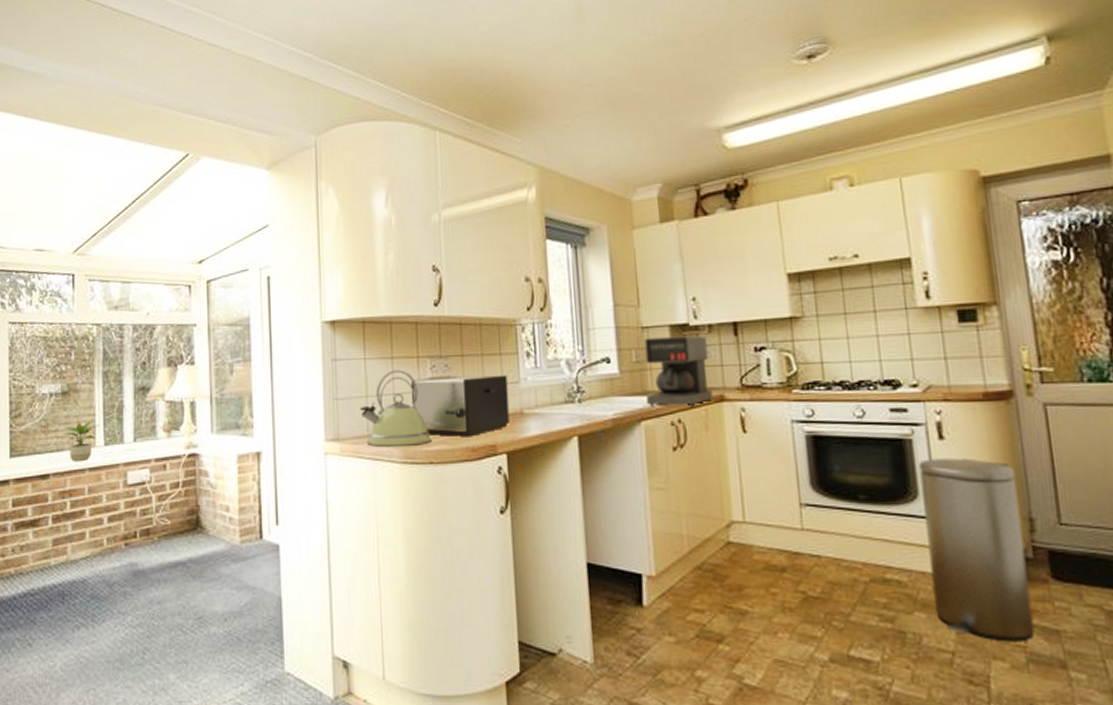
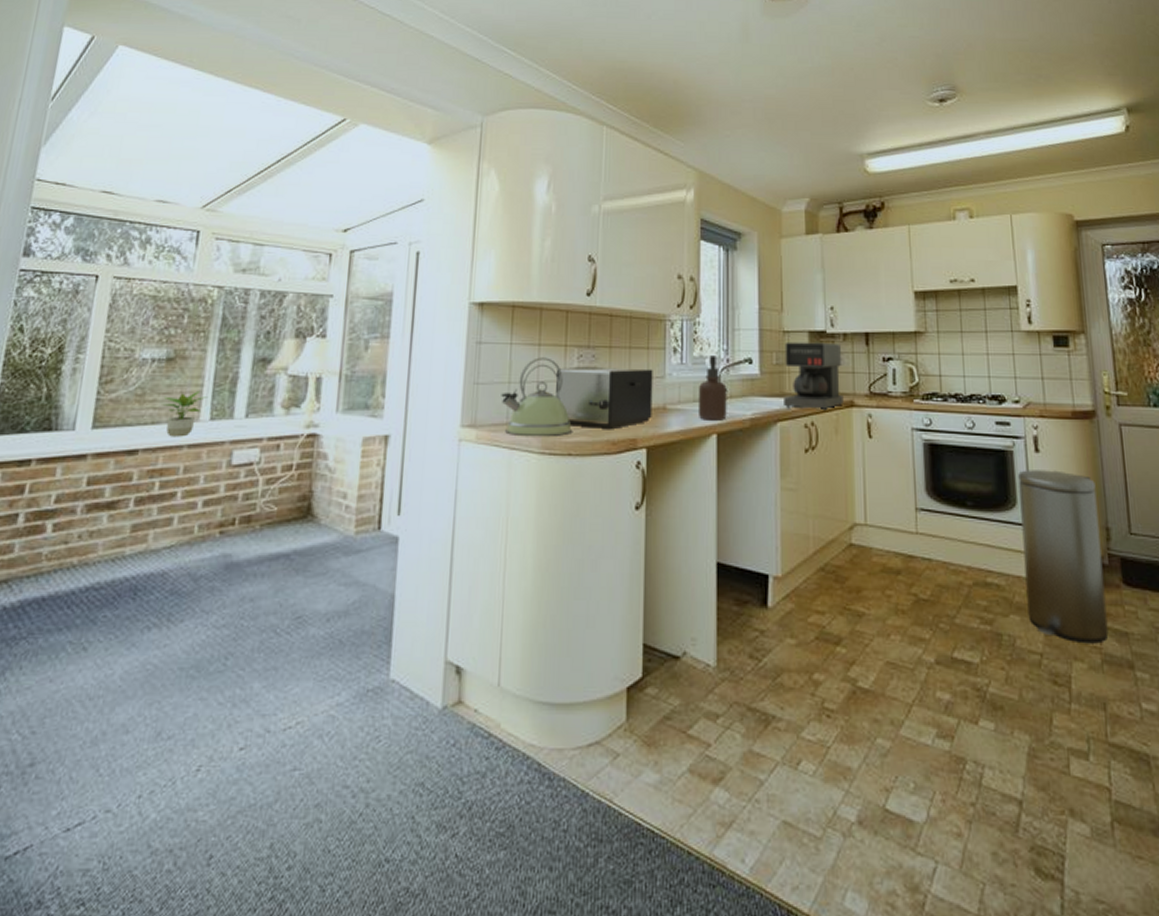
soap dispenser: none [554,357,587,425] -> present [697,356,727,422]

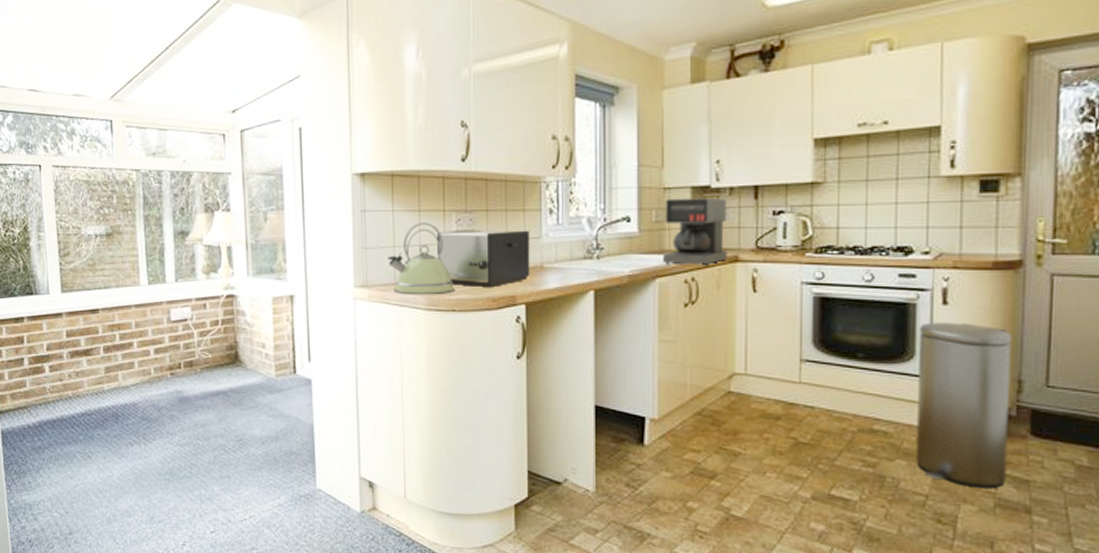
potted plant: present [164,392,209,437] -> none [110,261,144,299]
soap dispenser: present [697,356,727,422] -> none [574,215,604,279]

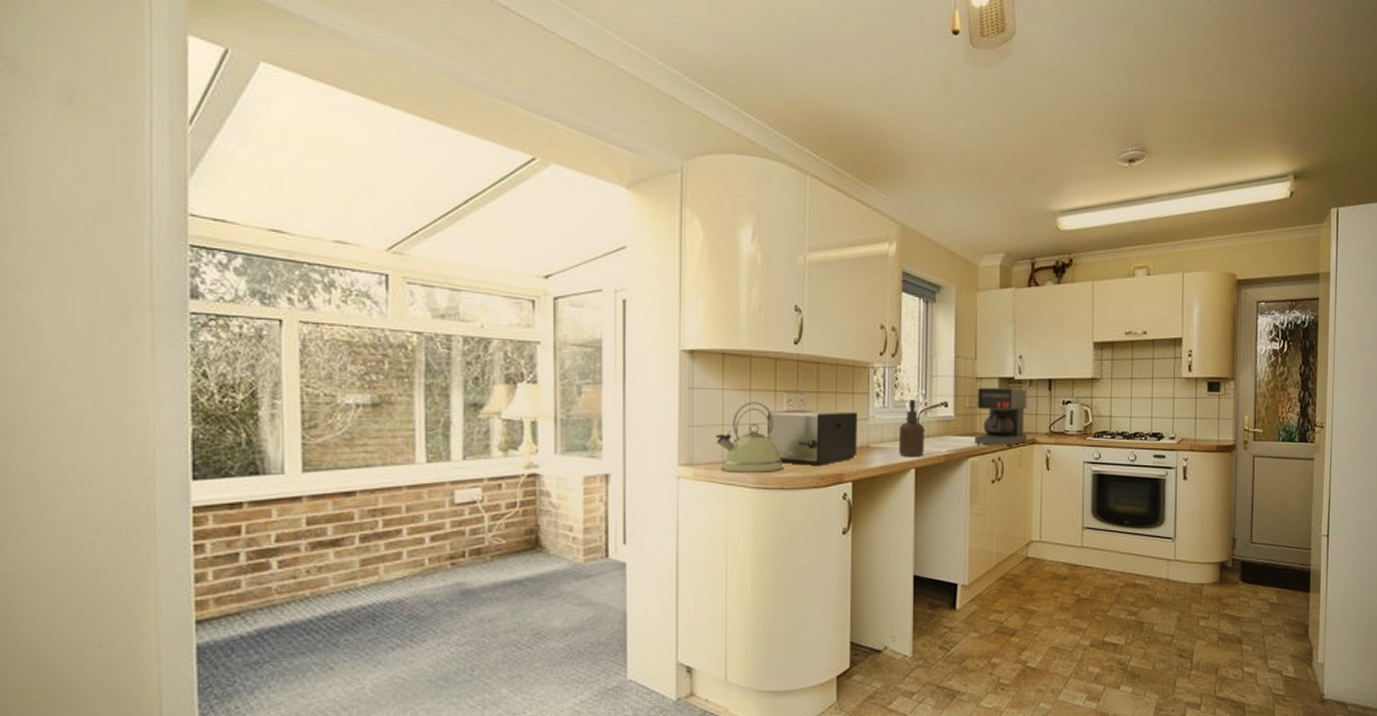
soap dispenser: none [574,215,604,279] -> present [898,400,925,458]
pedal bin: present [916,322,1012,489] -> none [1165,494,1229,627]

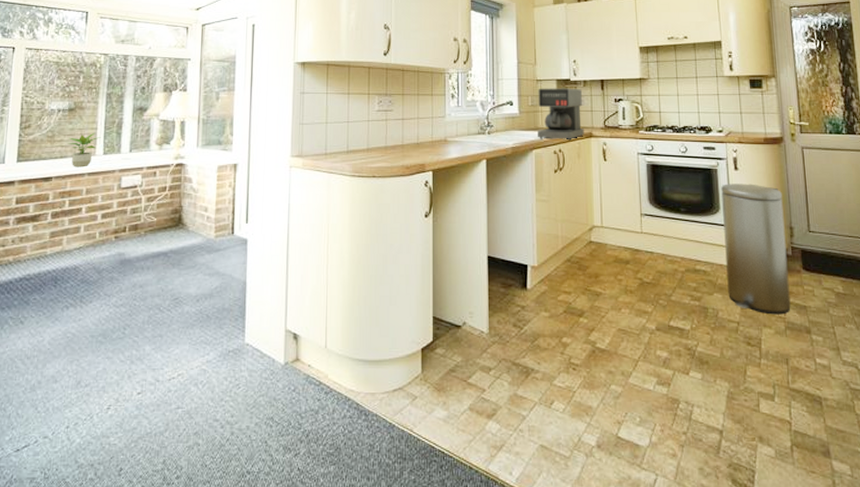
potted plant: none [376,436,422,479] -> present [69,133,101,168]
kettle: present [715,402,783,474] -> none [320,103,375,164]
toaster: present [768,411,858,467] -> none [362,110,436,158]
soap dispenser: present [898,400,925,458] -> none [471,100,494,150]
pedal bin: none [1165,494,1229,627] -> present [721,184,791,315]

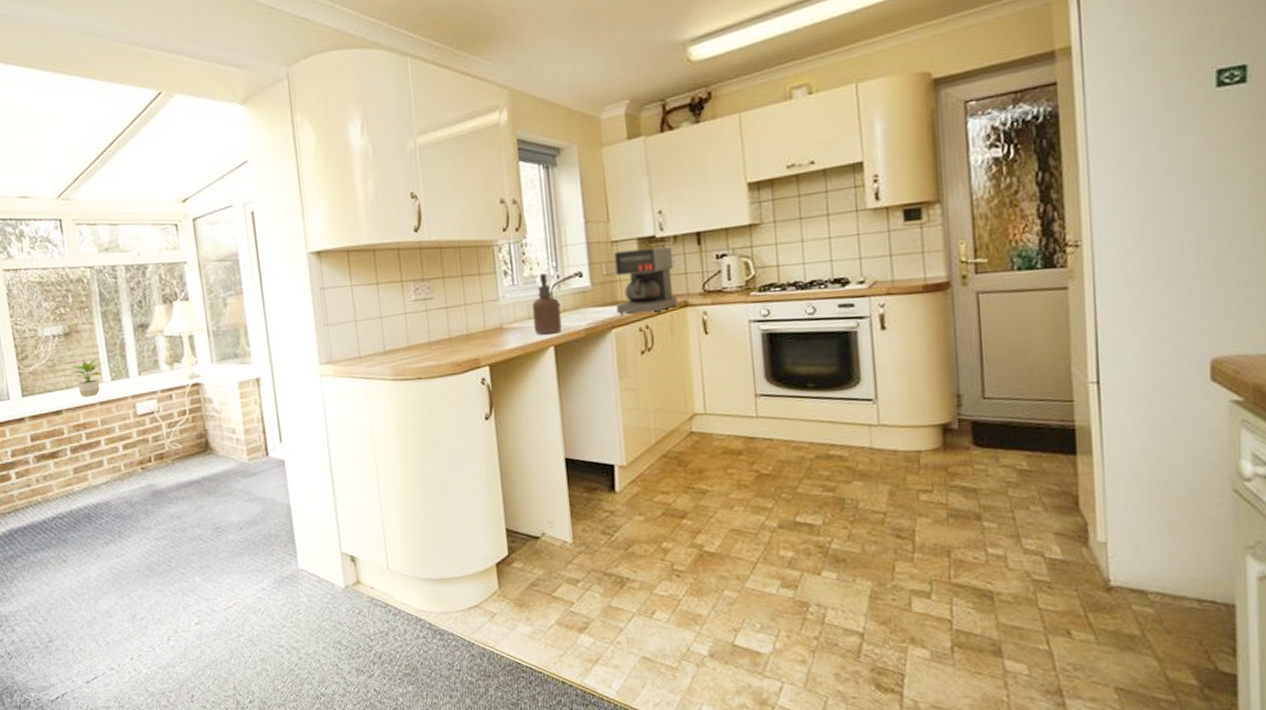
soap dispenser: none [471,100,494,150] -> present [531,273,562,336]
pedal bin: present [721,184,791,315] -> none [862,345,956,502]

